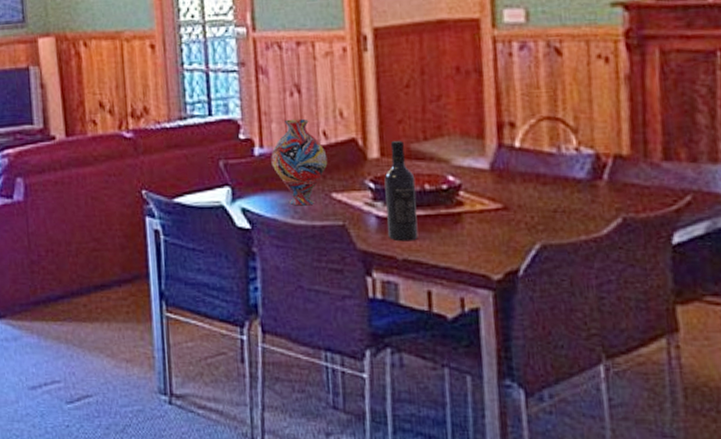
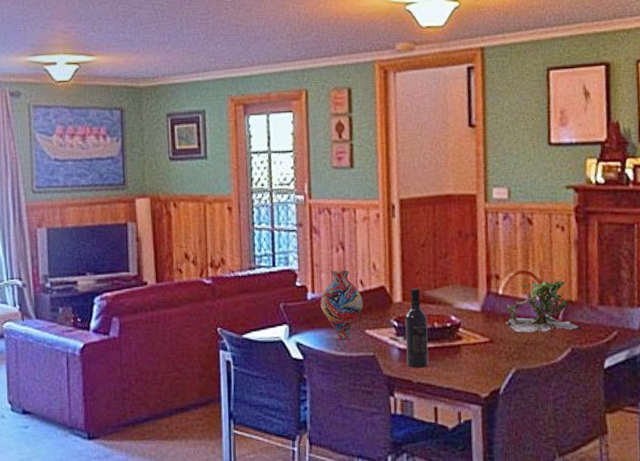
plant: none [525,128,638,197] -> present [506,280,582,333]

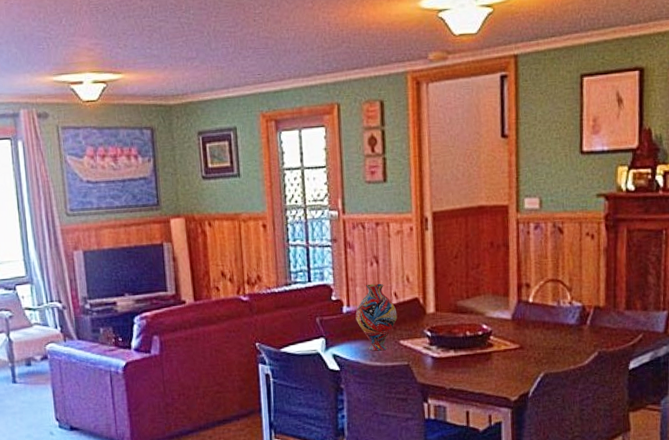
wine bottle: present [405,288,429,368] -> none [438,298,461,376]
plant: present [506,280,582,333] -> none [535,287,609,339]

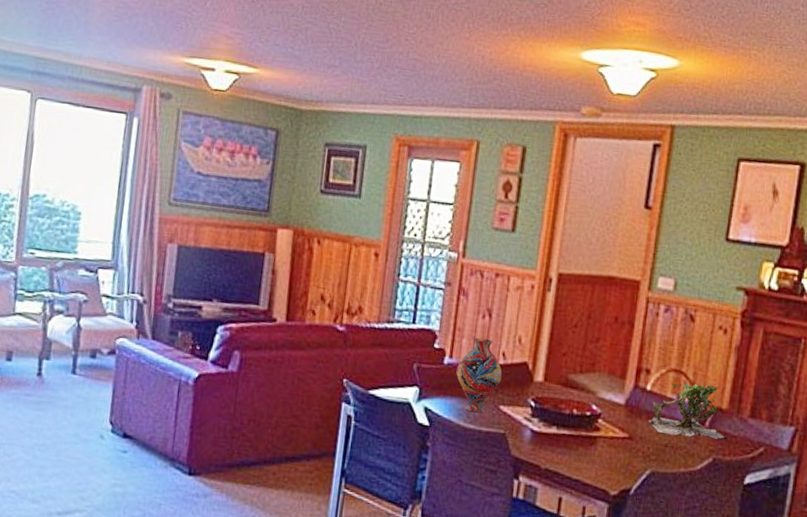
plant: none [535,287,609,339] -> present [648,382,728,440]

